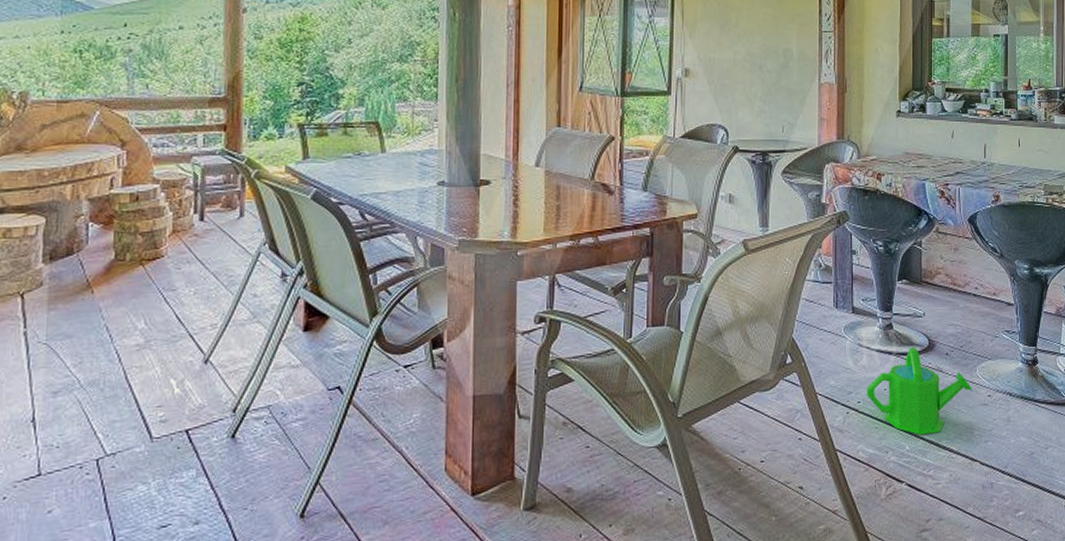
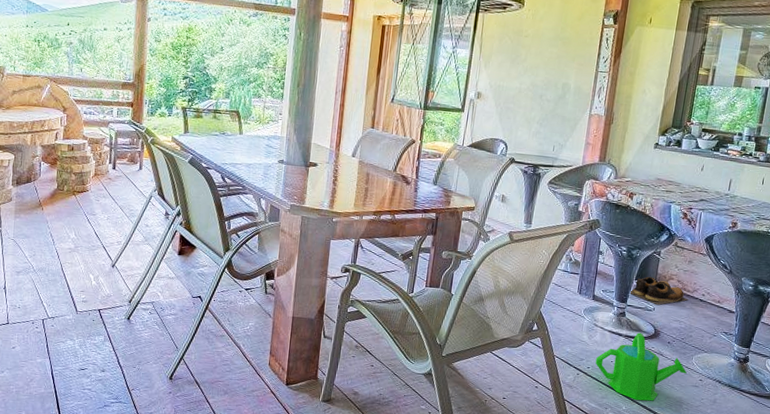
shoes: none [894,274,961,308] -> present [629,276,689,305]

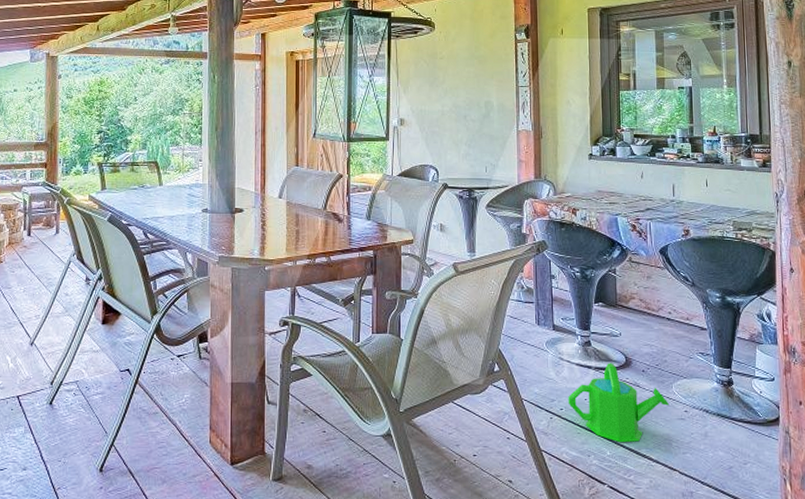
shoes: present [629,276,689,305] -> none [591,298,655,329]

